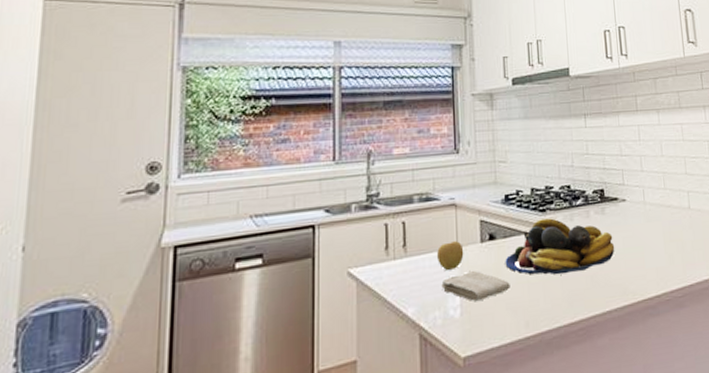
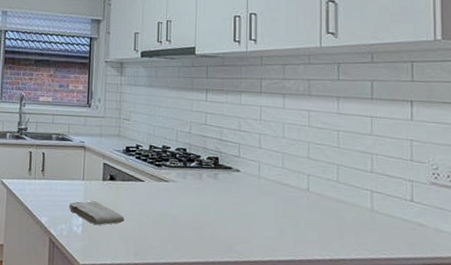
apple: present [437,241,464,270] -> none [67,175,89,197]
fruit bowl: present [505,218,615,275] -> none [121,172,224,223]

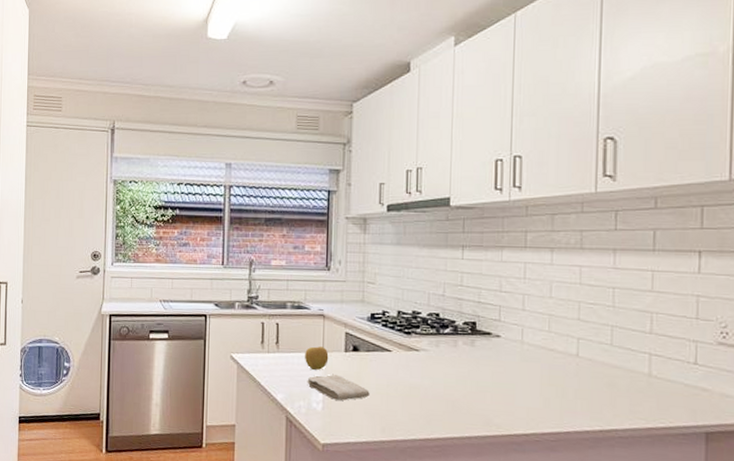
apple: none [67,175,89,197] -> present [305,346,329,370]

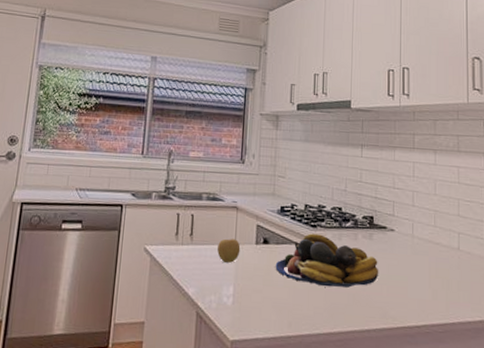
washcloth: present [307,374,370,401] -> none [218,267,278,294]
fruit bowl: none [366,340,482,395] -> present [275,233,379,288]

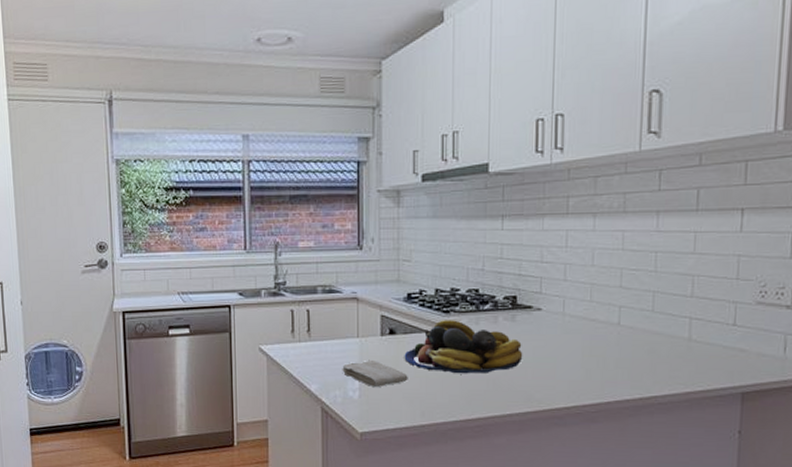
apple: present [217,238,241,263] -> none [339,332,364,357]
washcloth: none [218,267,278,294] -> present [342,359,408,387]

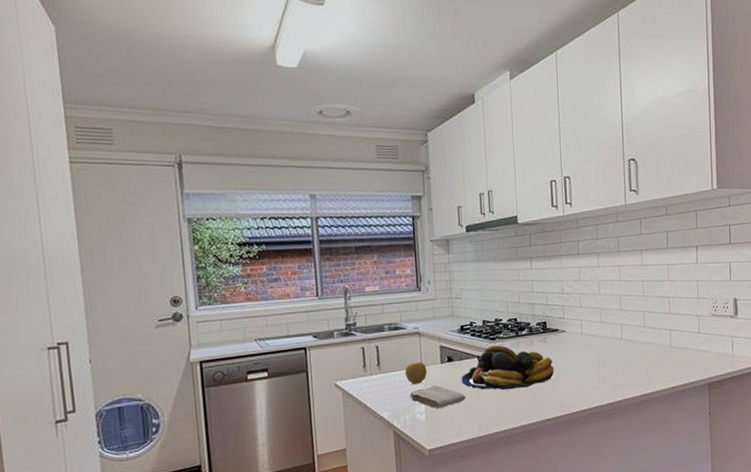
apple: none [339,332,364,357] -> present [405,362,427,384]

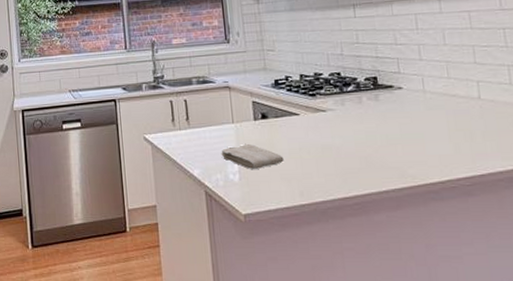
apple: present [405,362,427,384] -> none [216,118,240,141]
fruit bowl: present [461,345,555,390] -> none [277,102,391,154]

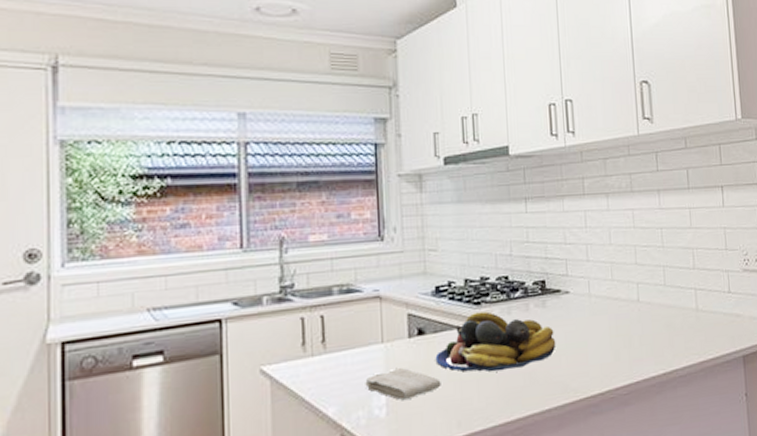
fruit bowl: none [277,102,391,154] -> present [435,311,556,372]

